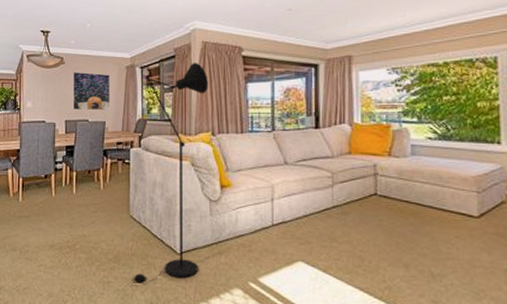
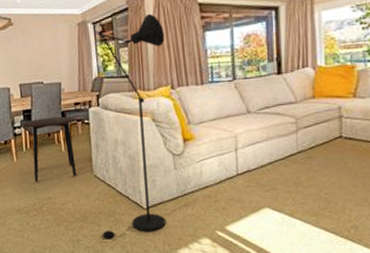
side table: none [65,154,117,219] -> present [23,116,77,182]
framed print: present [72,71,111,111] -> none [22,32,65,73]

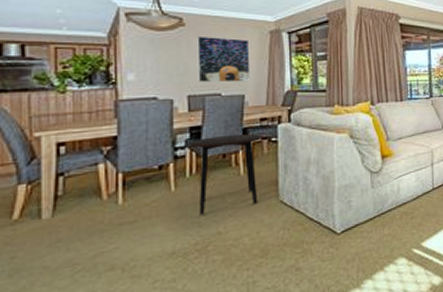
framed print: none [22,32,65,73] -> present [197,36,251,83]
floor lamp: present [98,14,166,240] -> none [284,29,366,277]

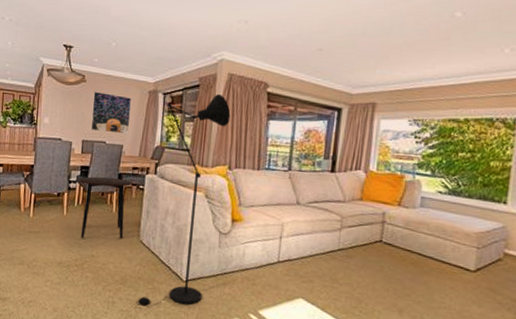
floor lamp: none [284,29,366,277] -> present [136,94,231,307]

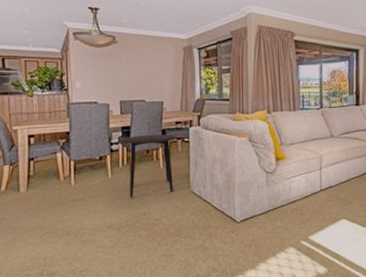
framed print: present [90,91,131,134] -> none [126,51,168,91]
floor lamp: present [136,94,231,307] -> none [194,46,264,253]

